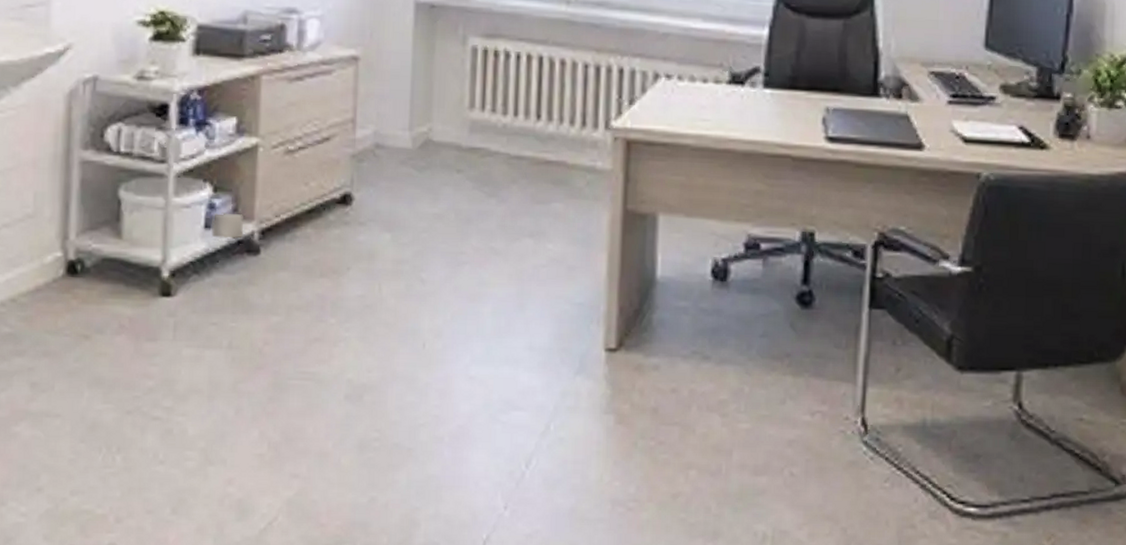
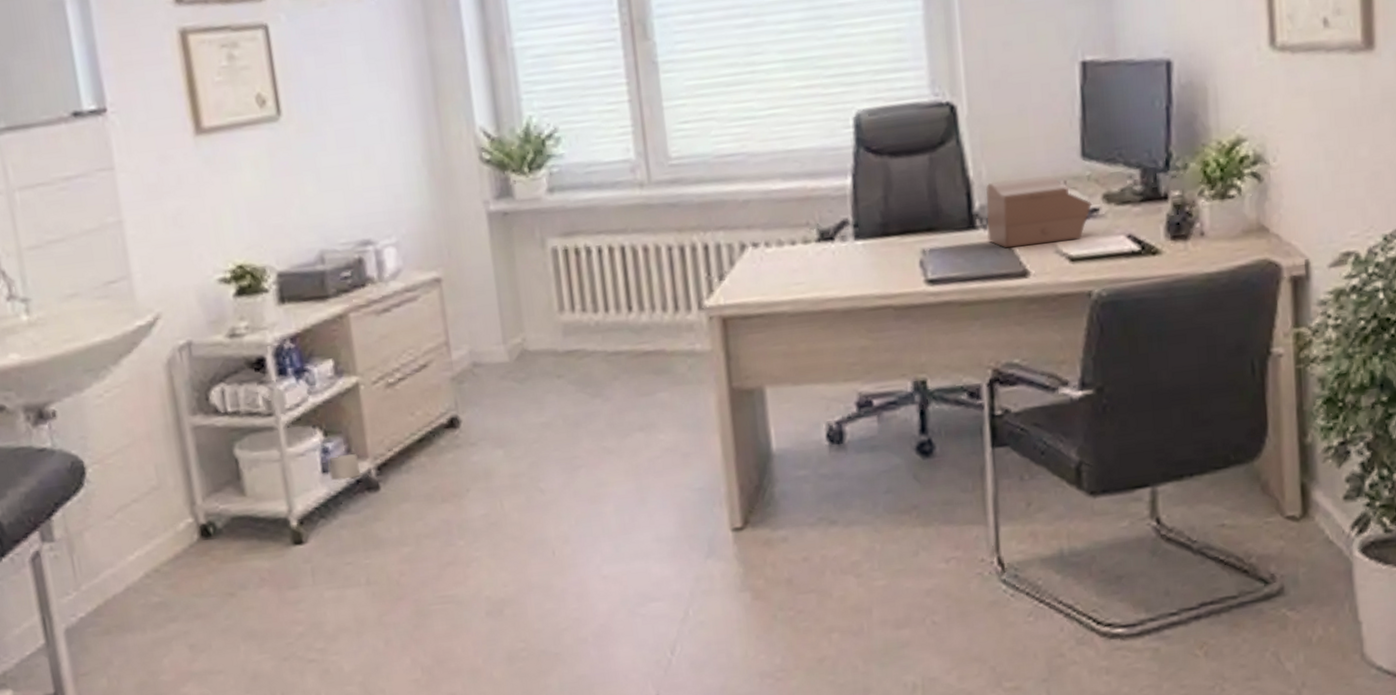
sewing box: none [888,55,989,123] -> present [986,176,1092,248]

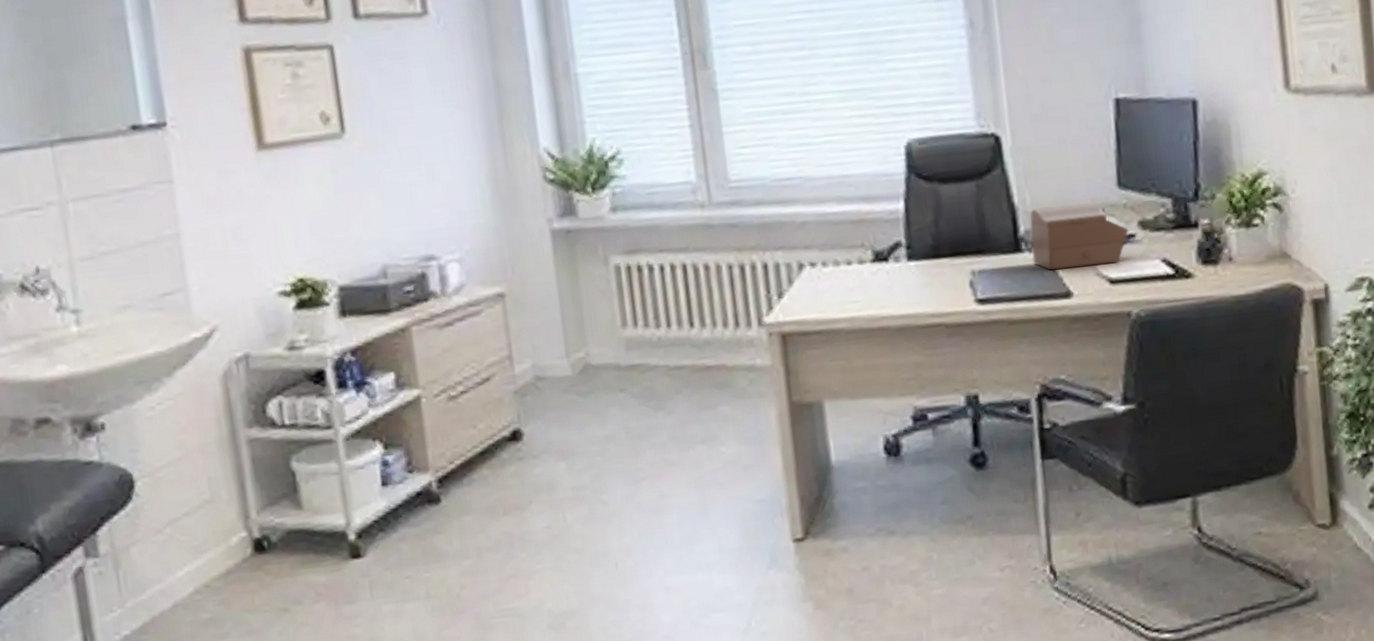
jar: present [327,454,361,481] -> none [387,467,421,494]

